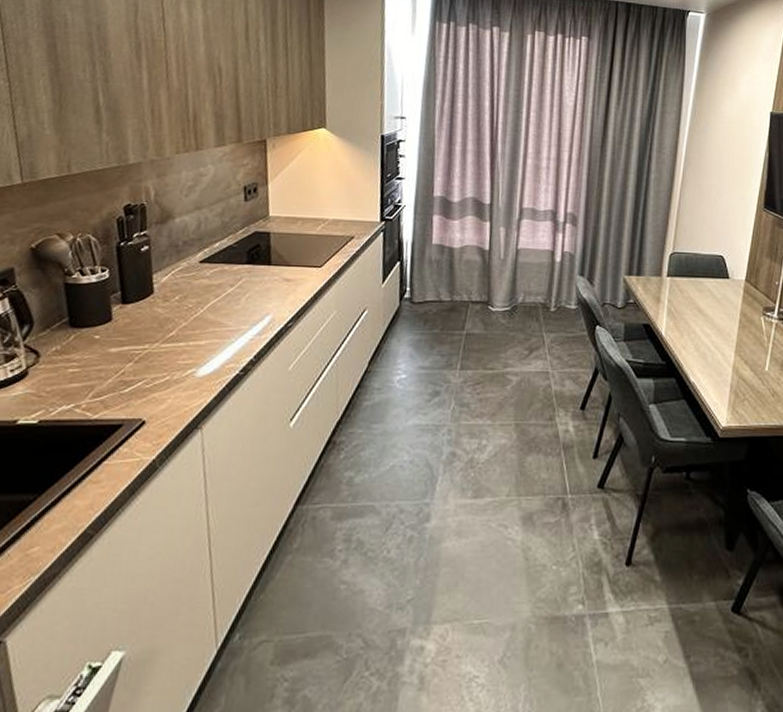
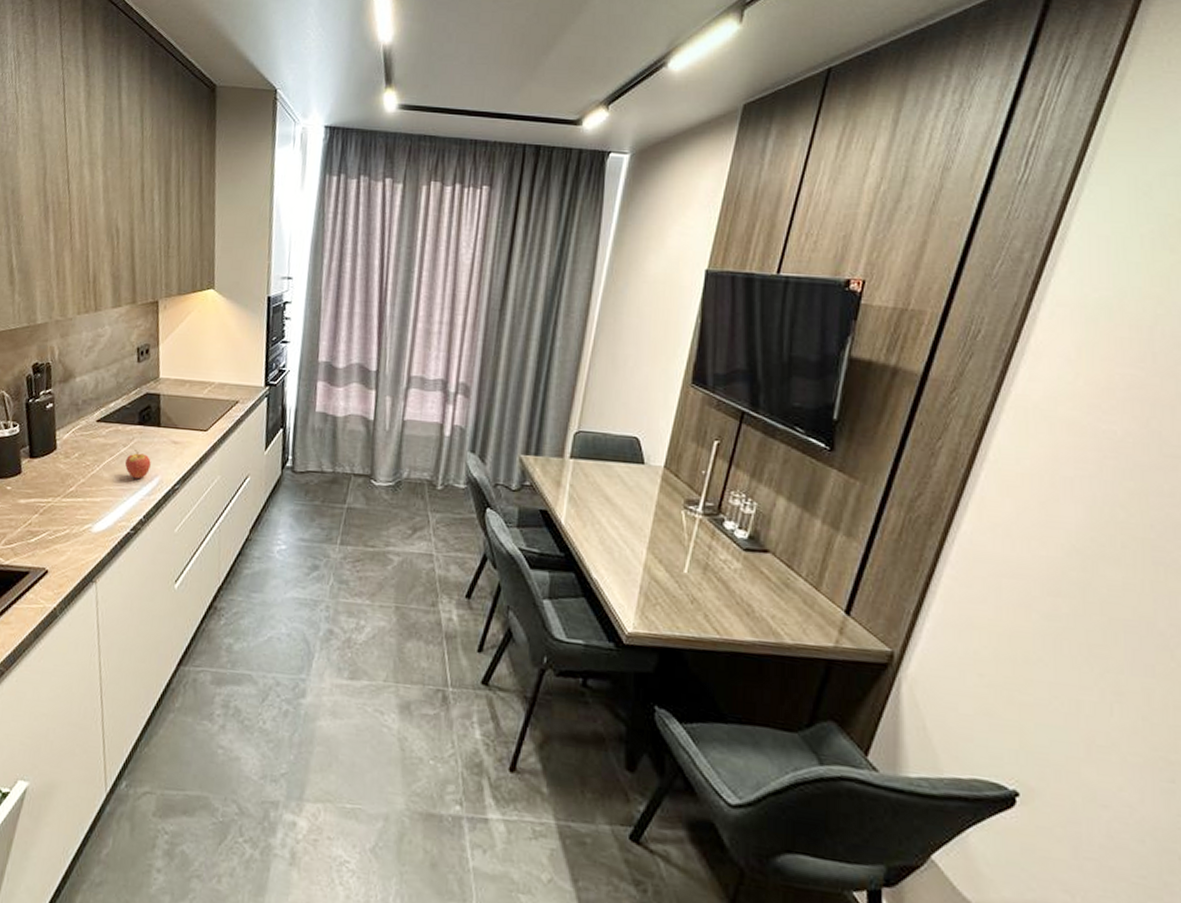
fruit: none [232,289,262,319] -> present [124,450,151,480]

